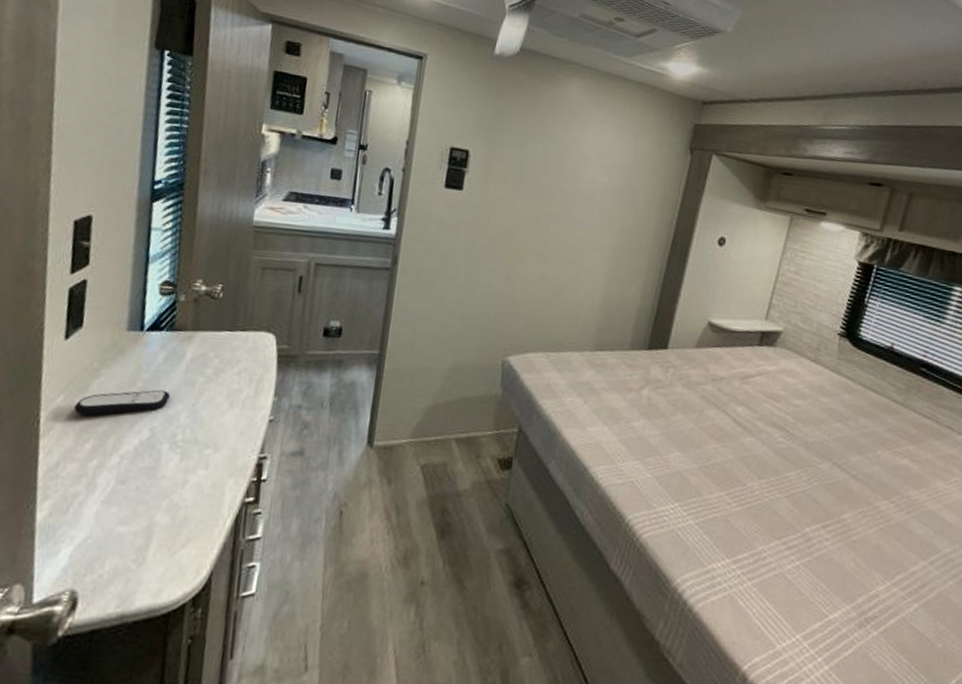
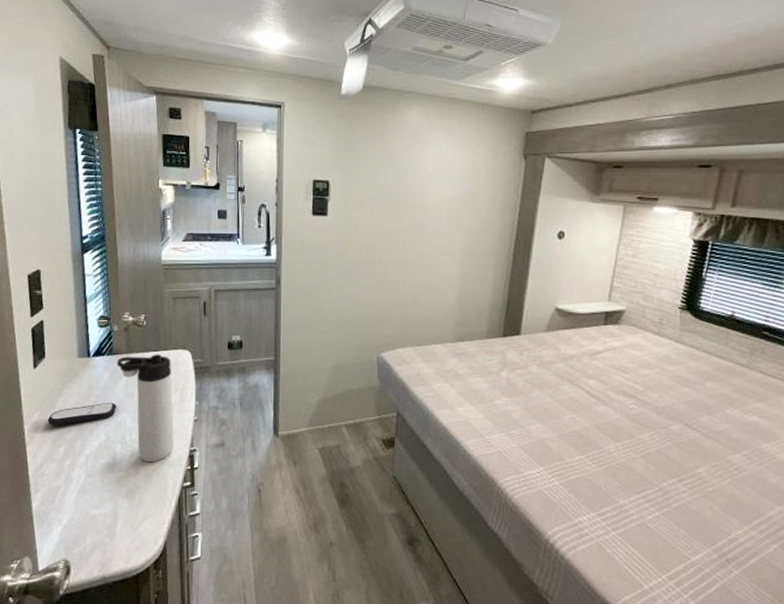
thermos bottle: none [177,334,249,469] -> present [116,354,174,462]

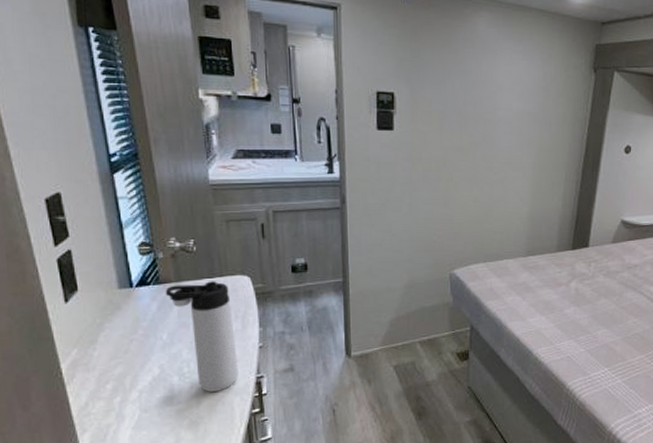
remote control: present [47,402,117,426] -> none [88,334,170,363]

